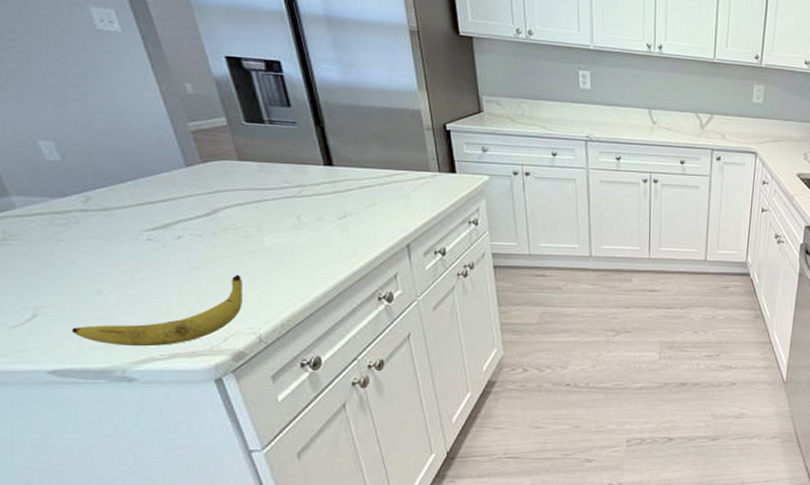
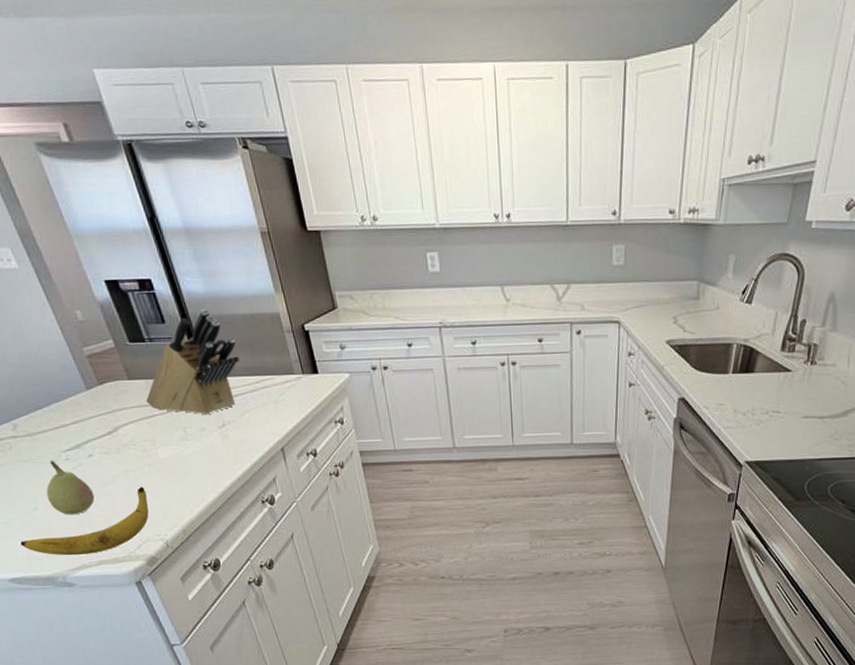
fruit: none [116,239,177,301] -> present [46,460,95,515]
knife block: none [257,97,371,205] -> present [146,308,239,415]

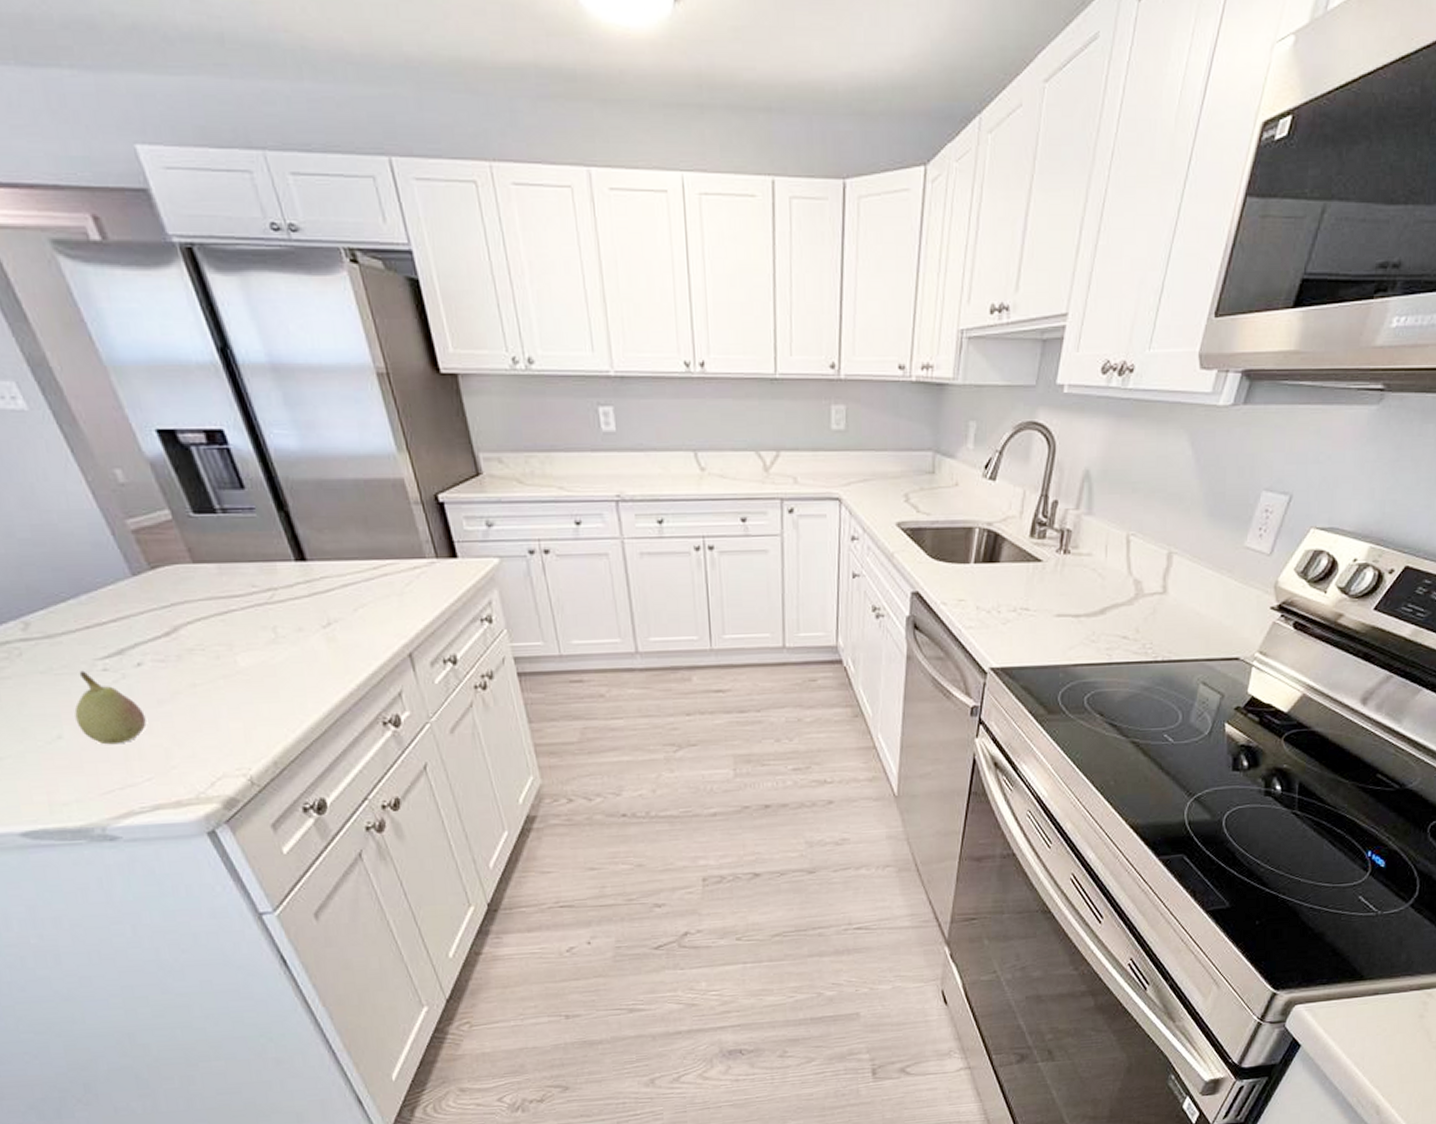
banana: present [21,486,149,556] -> none [37,704,225,800]
knife block: present [146,308,239,415] -> none [219,470,350,611]

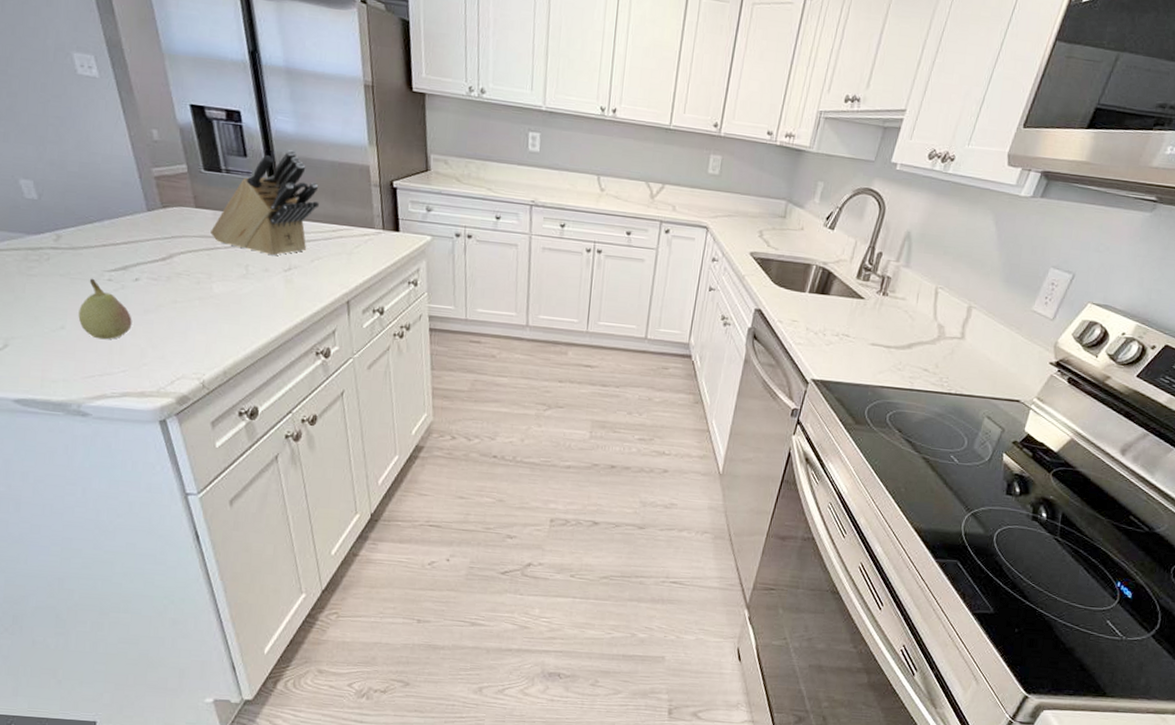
knife block: none [219,470,350,611] -> present [211,149,319,256]

